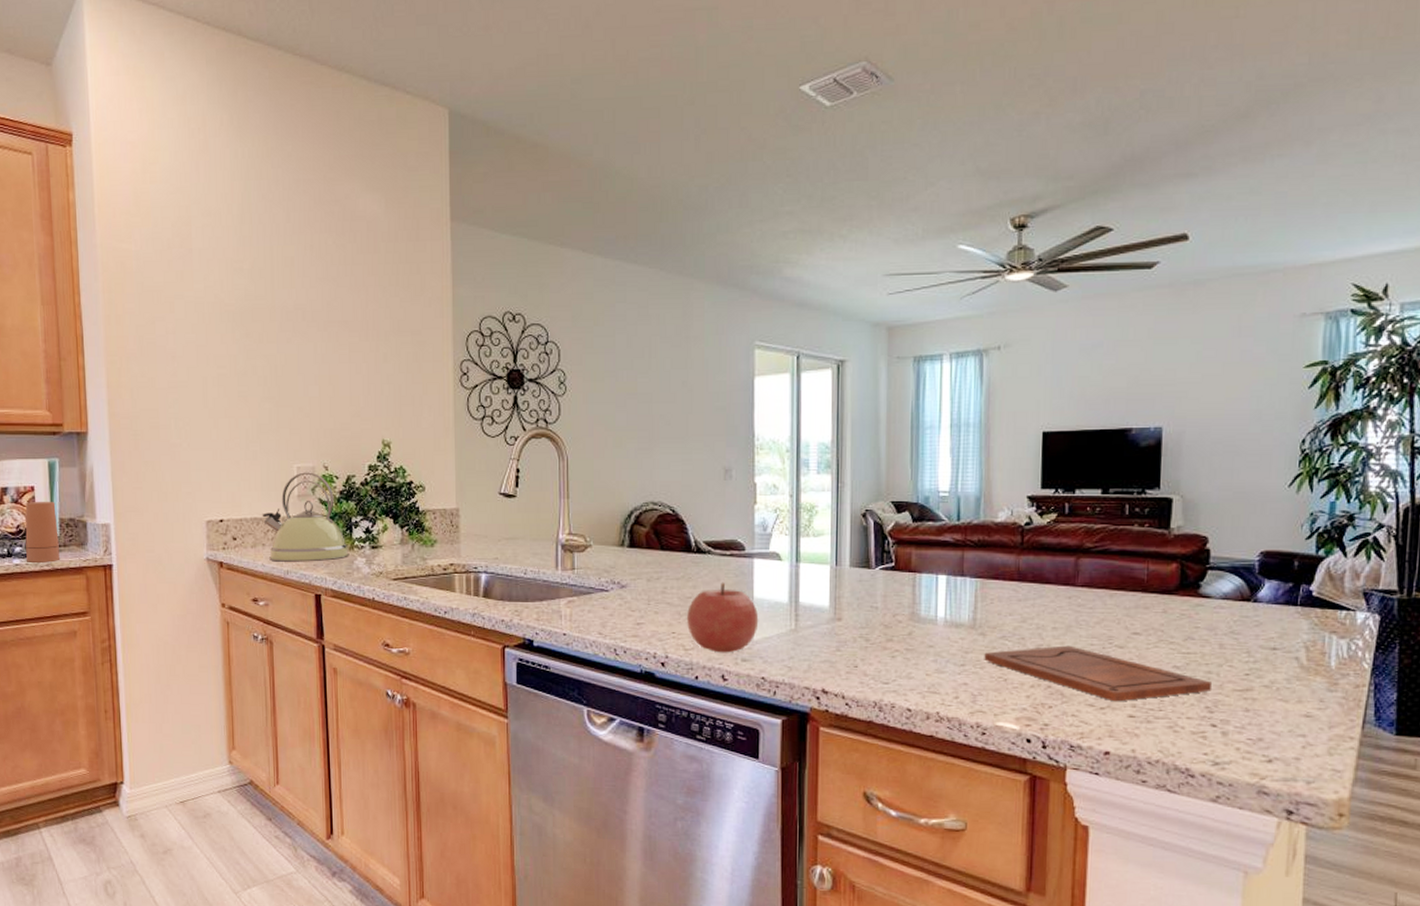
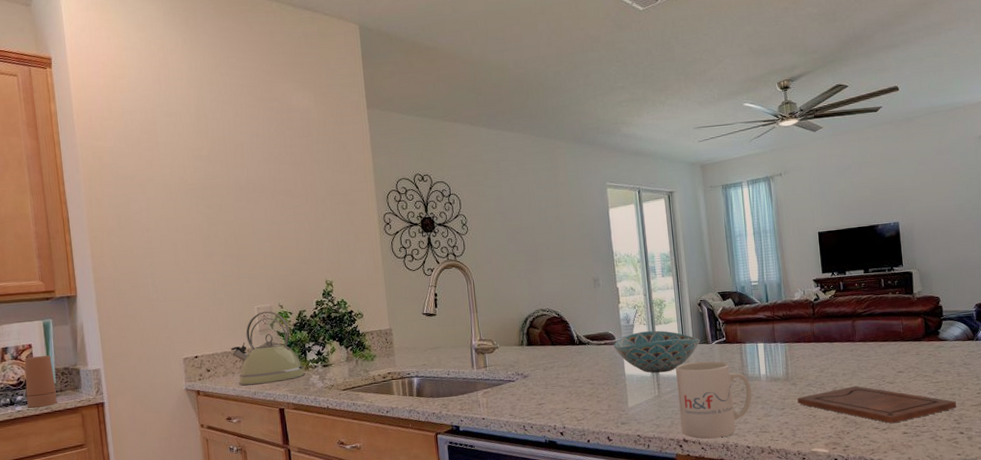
fruit: present [687,582,759,653] -> none [576,365,631,420]
bowl: none [742,544,860,600] -> present [613,330,701,373]
mug: none [821,591,923,694] -> present [676,361,752,439]

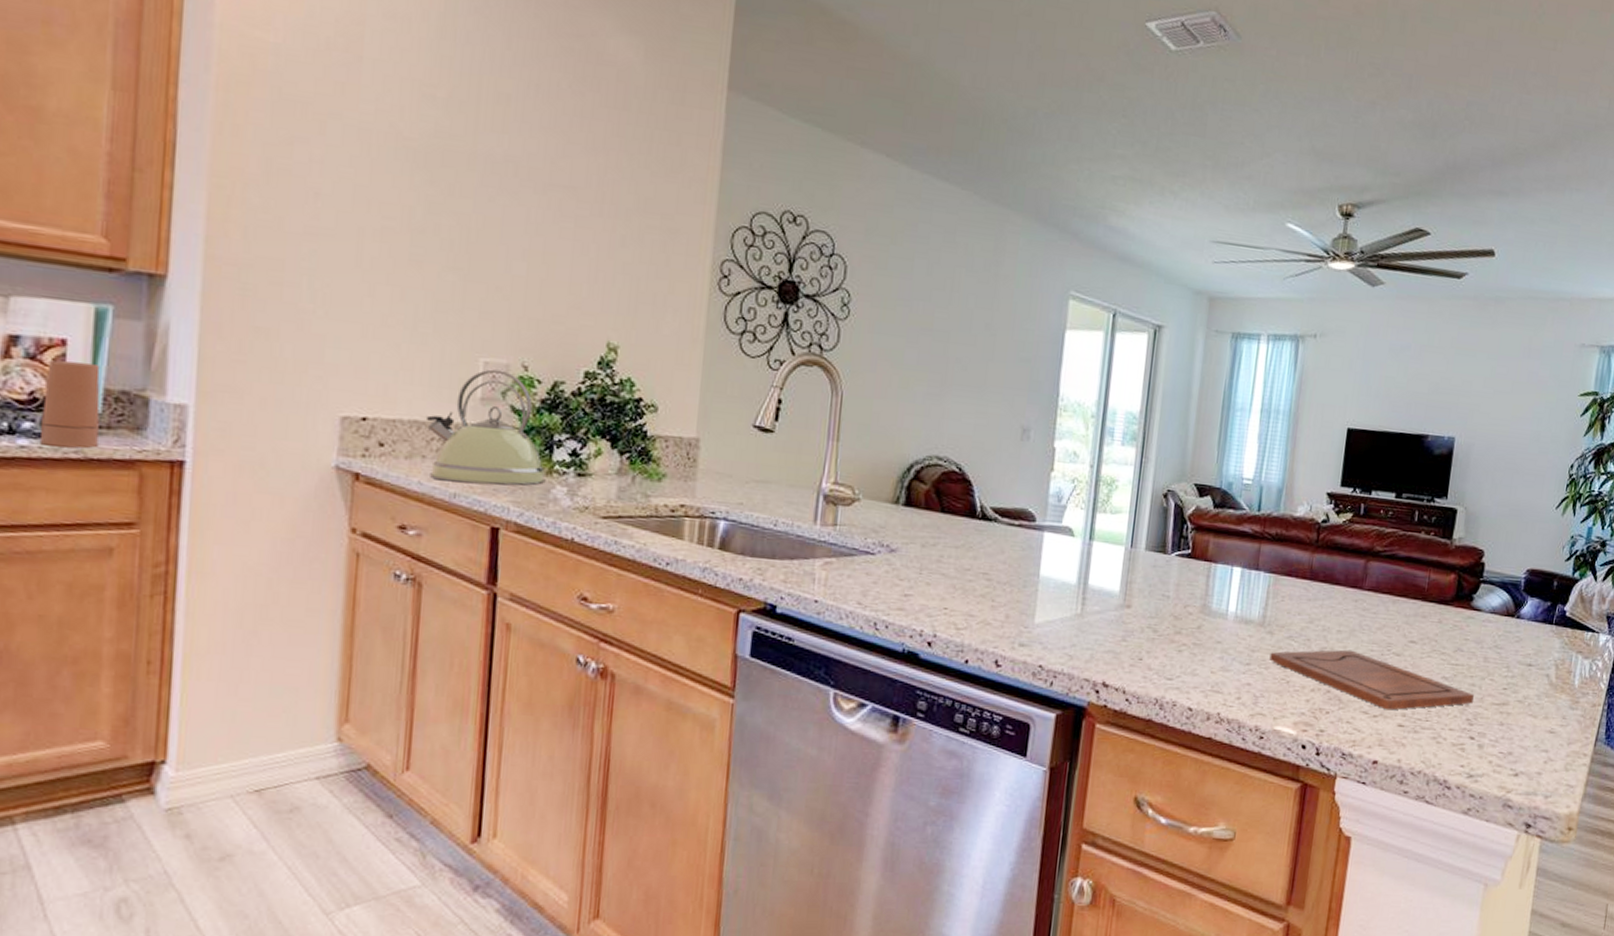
bowl: present [613,330,701,373] -> none [1030,517,1156,583]
mug: present [676,361,752,439] -> none [1102,575,1212,690]

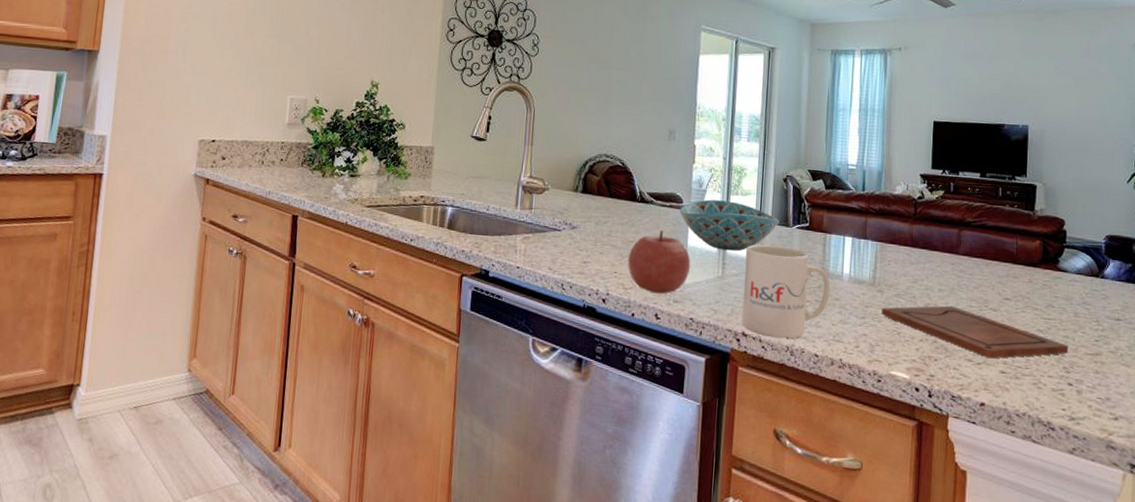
canister: present [40,360,101,449] -> none [20,109,57,168]
kettle: present [425,369,546,486] -> none [252,103,329,185]
fruit: none [962,555,1043,636] -> present [628,229,691,294]
bowl: none [1030,517,1156,583] -> present [679,199,780,251]
mug: none [1102,575,1212,690] -> present [741,244,830,339]

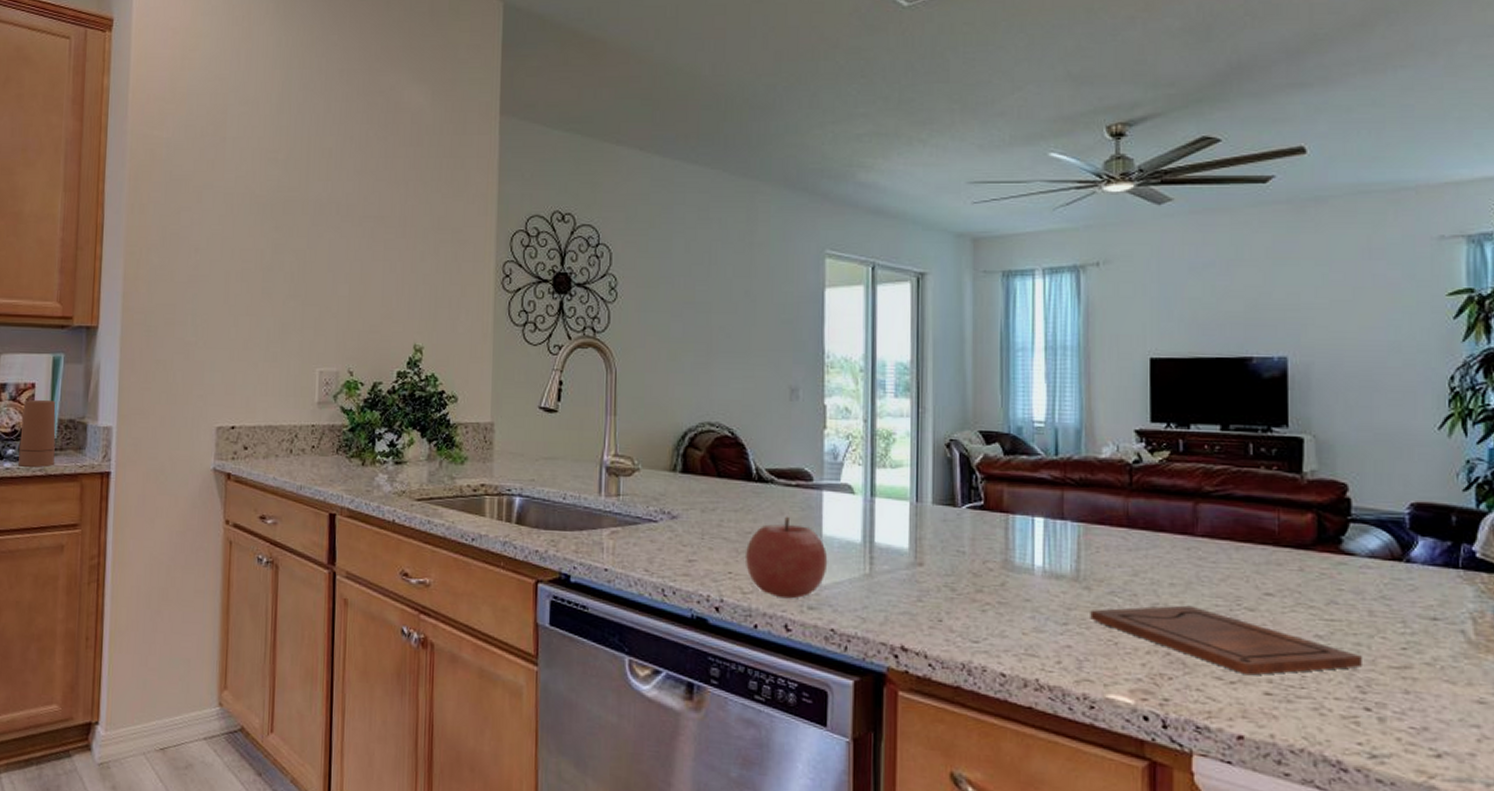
canister: none [20,109,57,168] -> present [18,400,56,468]
bowl: present [679,199,780,251] -> none [809,475,944,541]
mug: present [741,244,830,339] -> none [899,531,1018,654]

